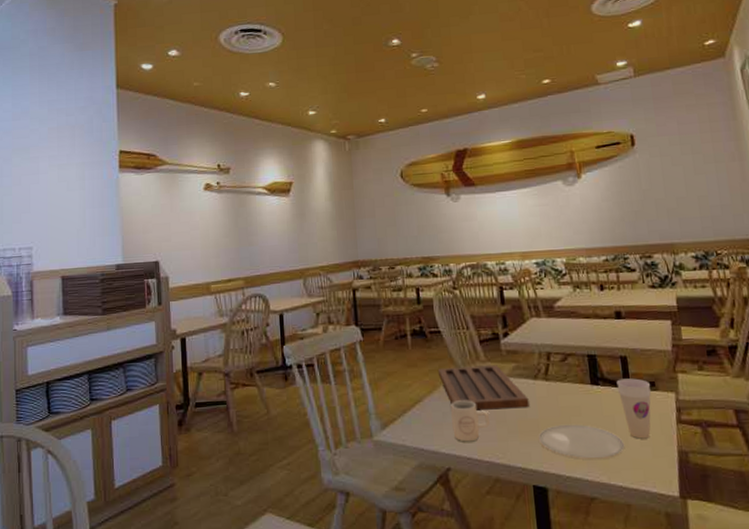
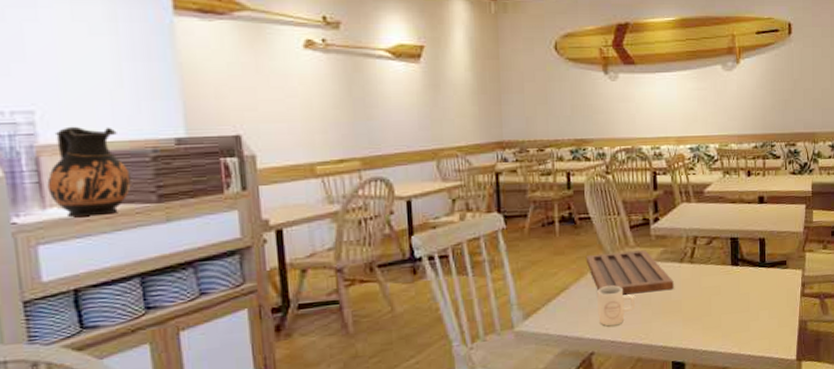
ceramic jug: none [36,257,86,326] -> present [47,126,131,218]
plate: present [538,424,625,461] -> none [679,302,756,335]
cup: present [616,378,651,439] -> none [754,258,783,312]

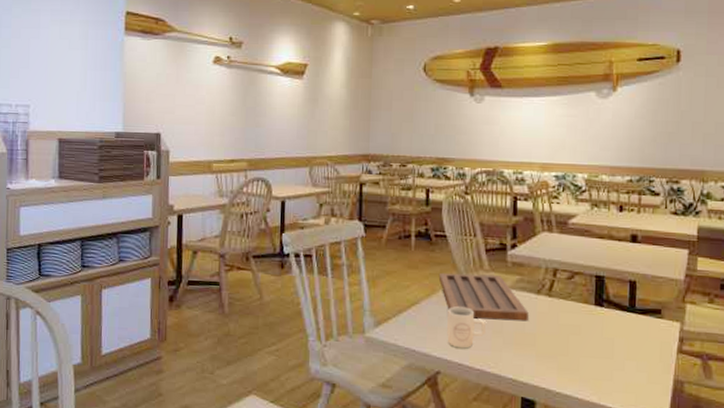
ceramic jug: present [47,126,131,218] -> none [31,118,83,189]

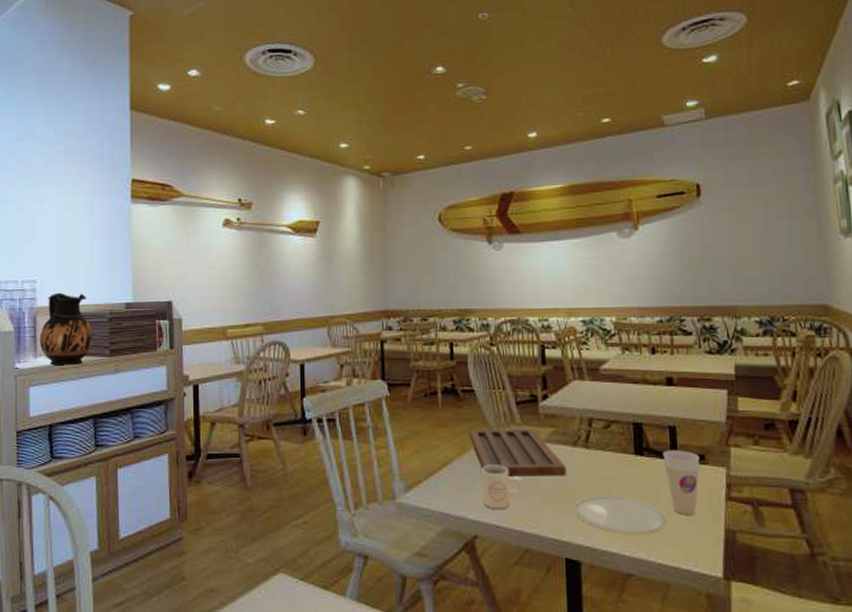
ceramic jug: none [31,118,83,189] -> present [39,292,93,366]
plate: none [533,341,621,380] -> present [573,495,668,535]
cup: none [621,303,657,365] -> present [663,450,700,515]

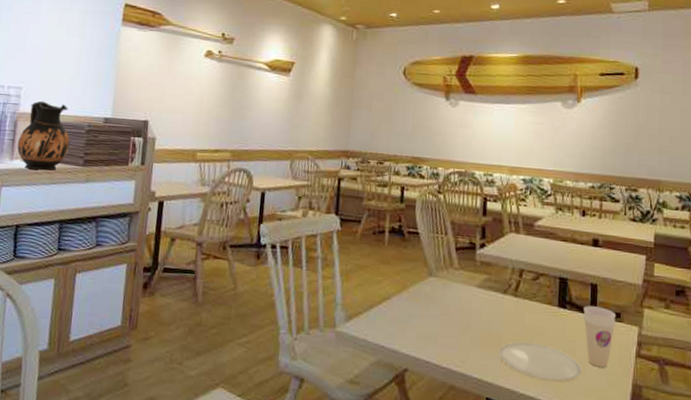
tray: present [468,429,566,476] -> none [409,269,495,320]
mug: present [481,465,522,509] -> none [416,303,454,346]

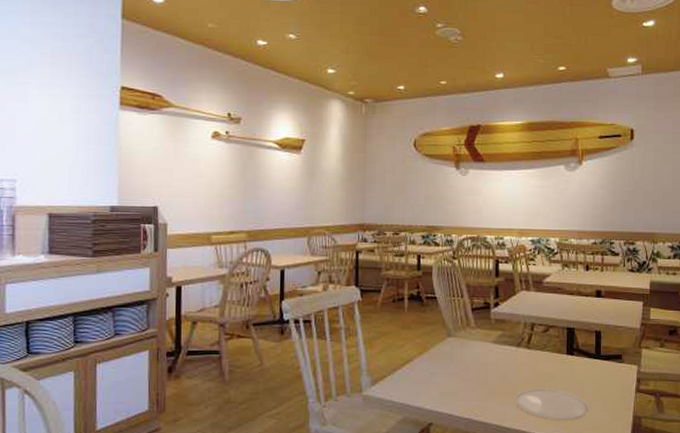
ceramic jug: present [17,101,70,171] -> none [18,192,76,265]
cup: present [583,306,617,368] -> none [589,351,618,404]

